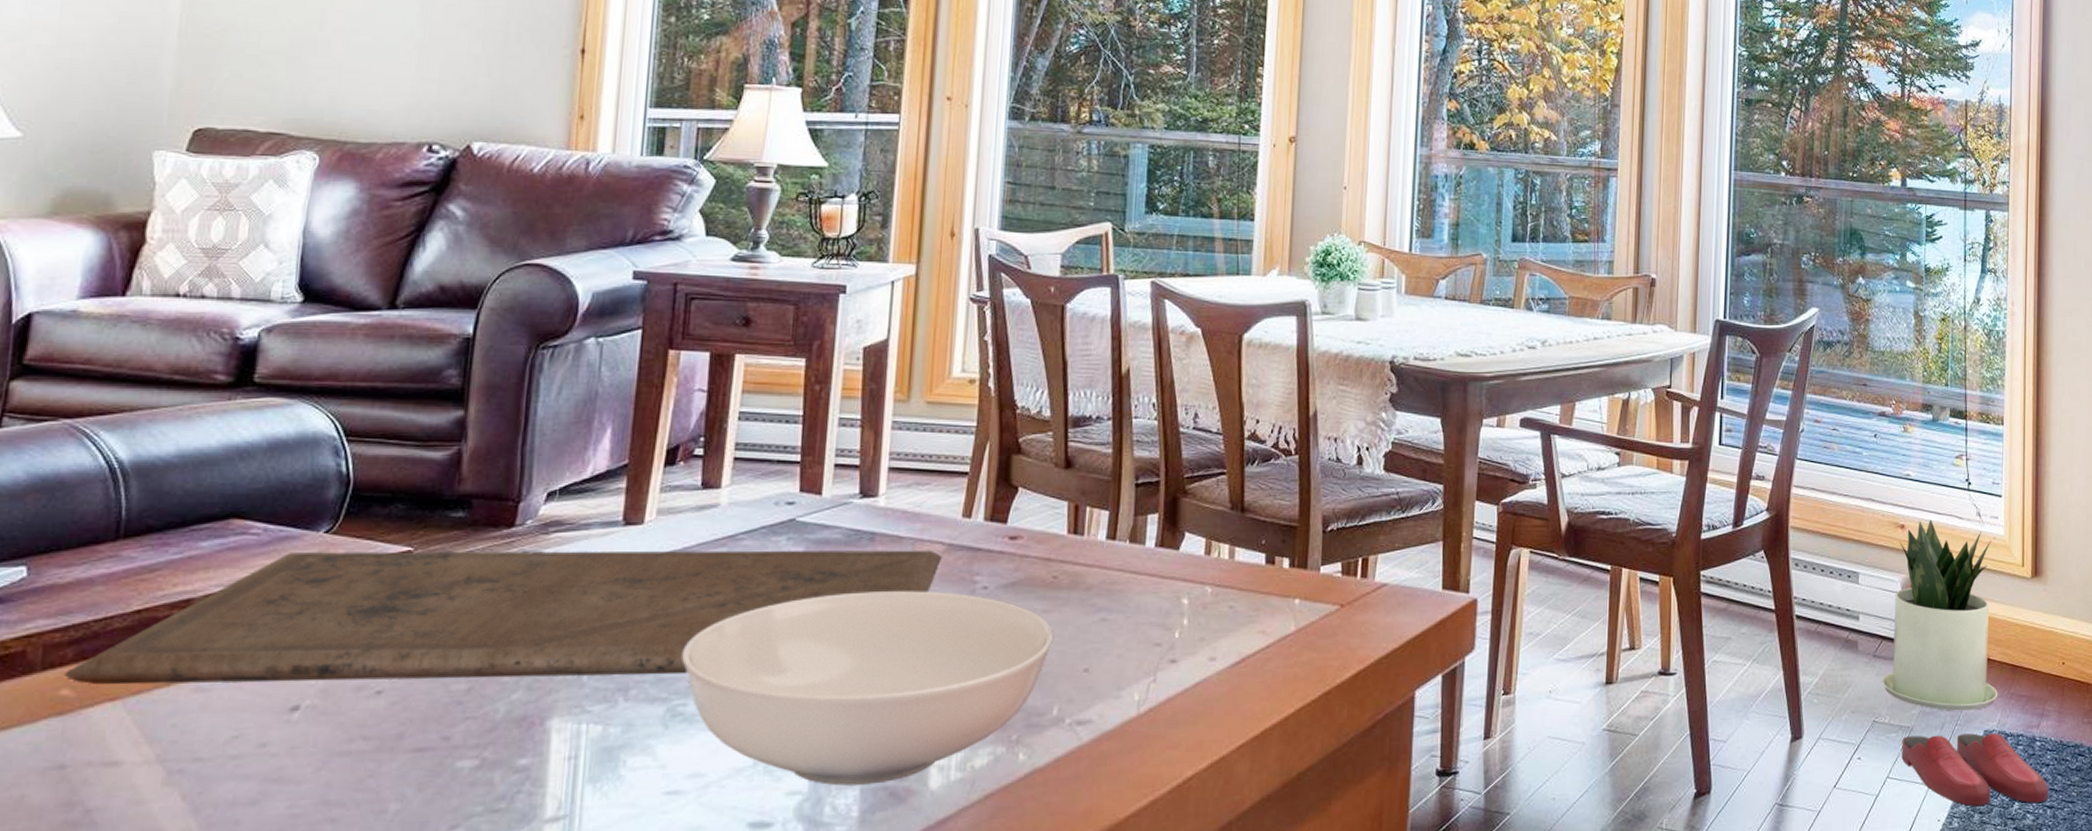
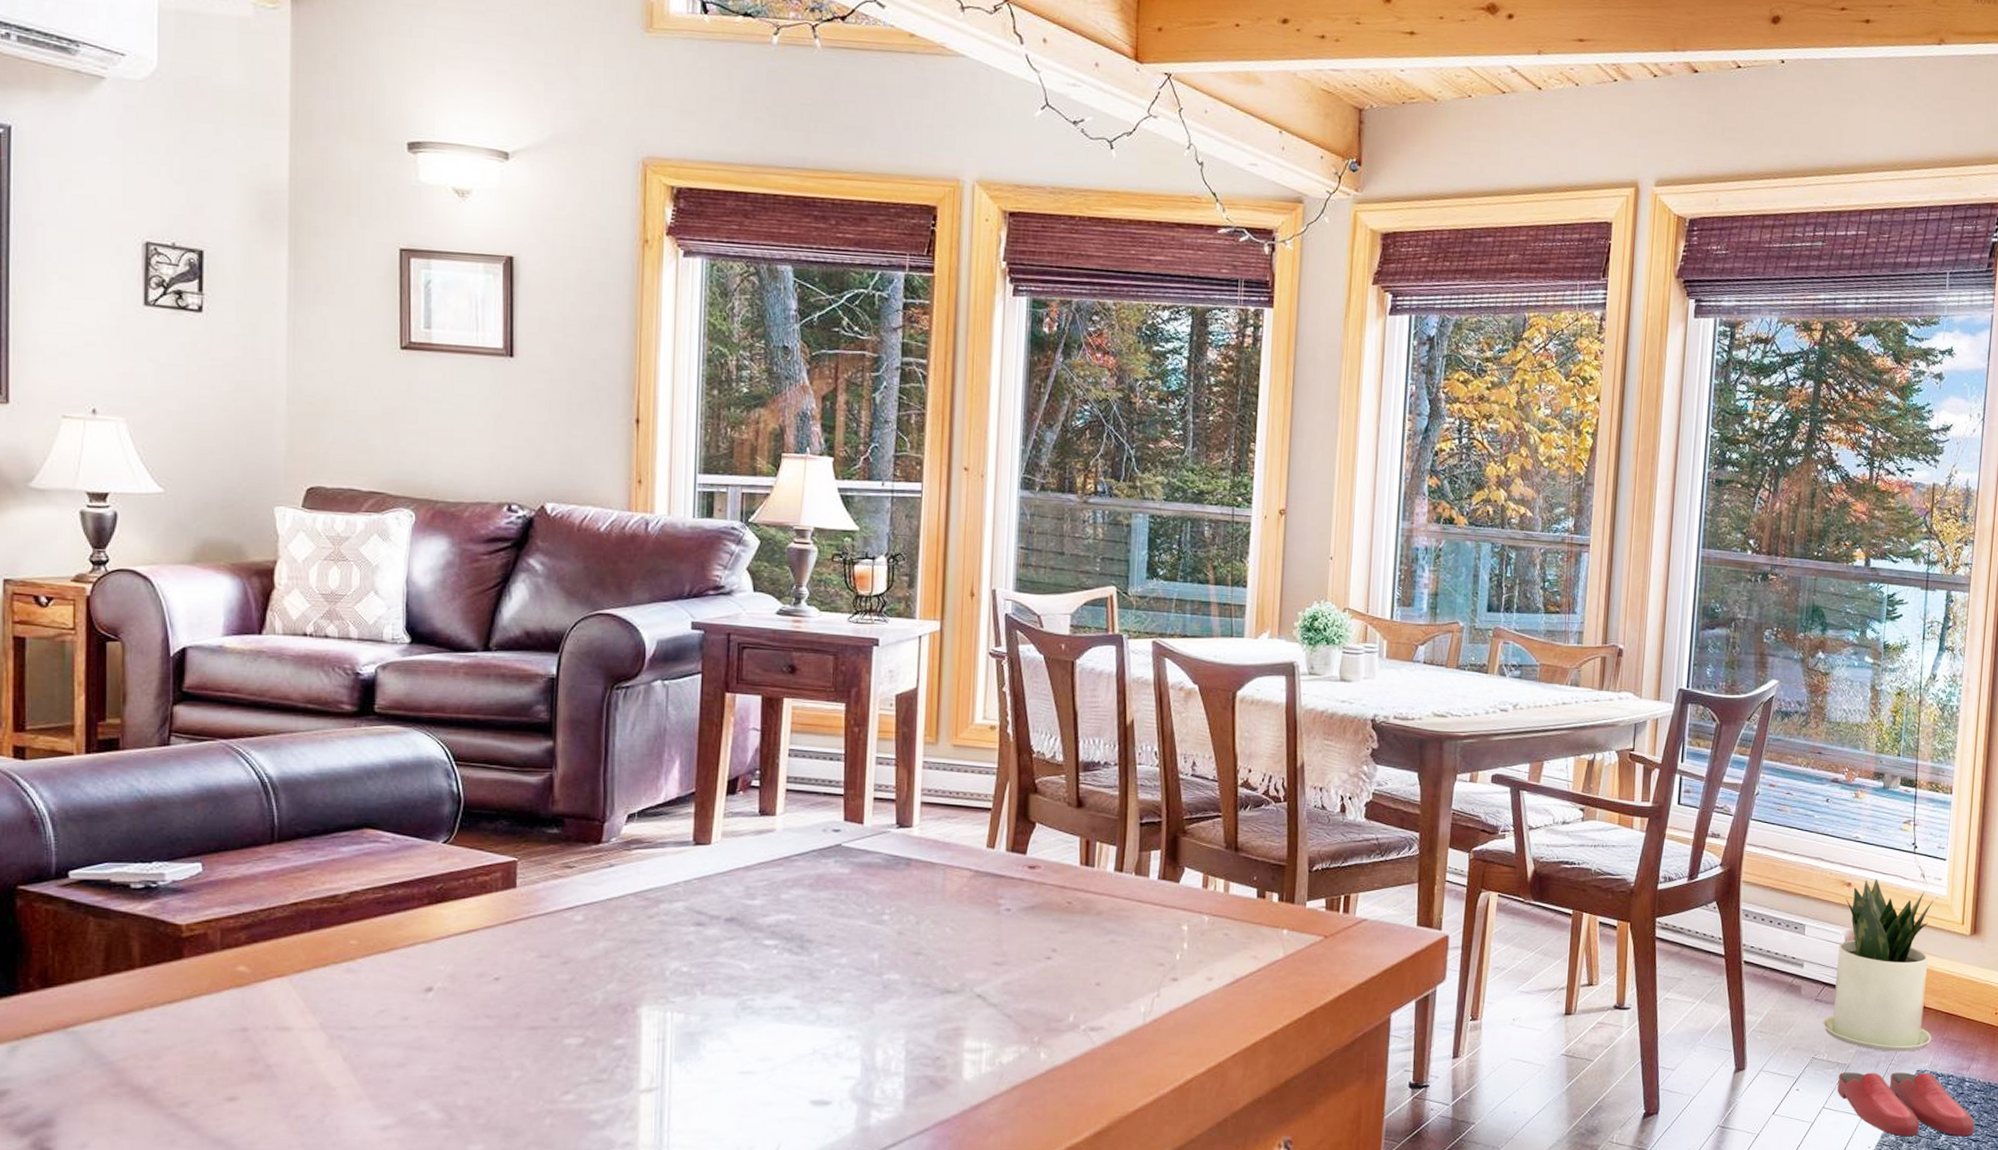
cutting board: present [63,550,943,685] -> none [239,859,971,974]
bowl: present [682,591,1055,786] -> none [749,909,1070,1073]

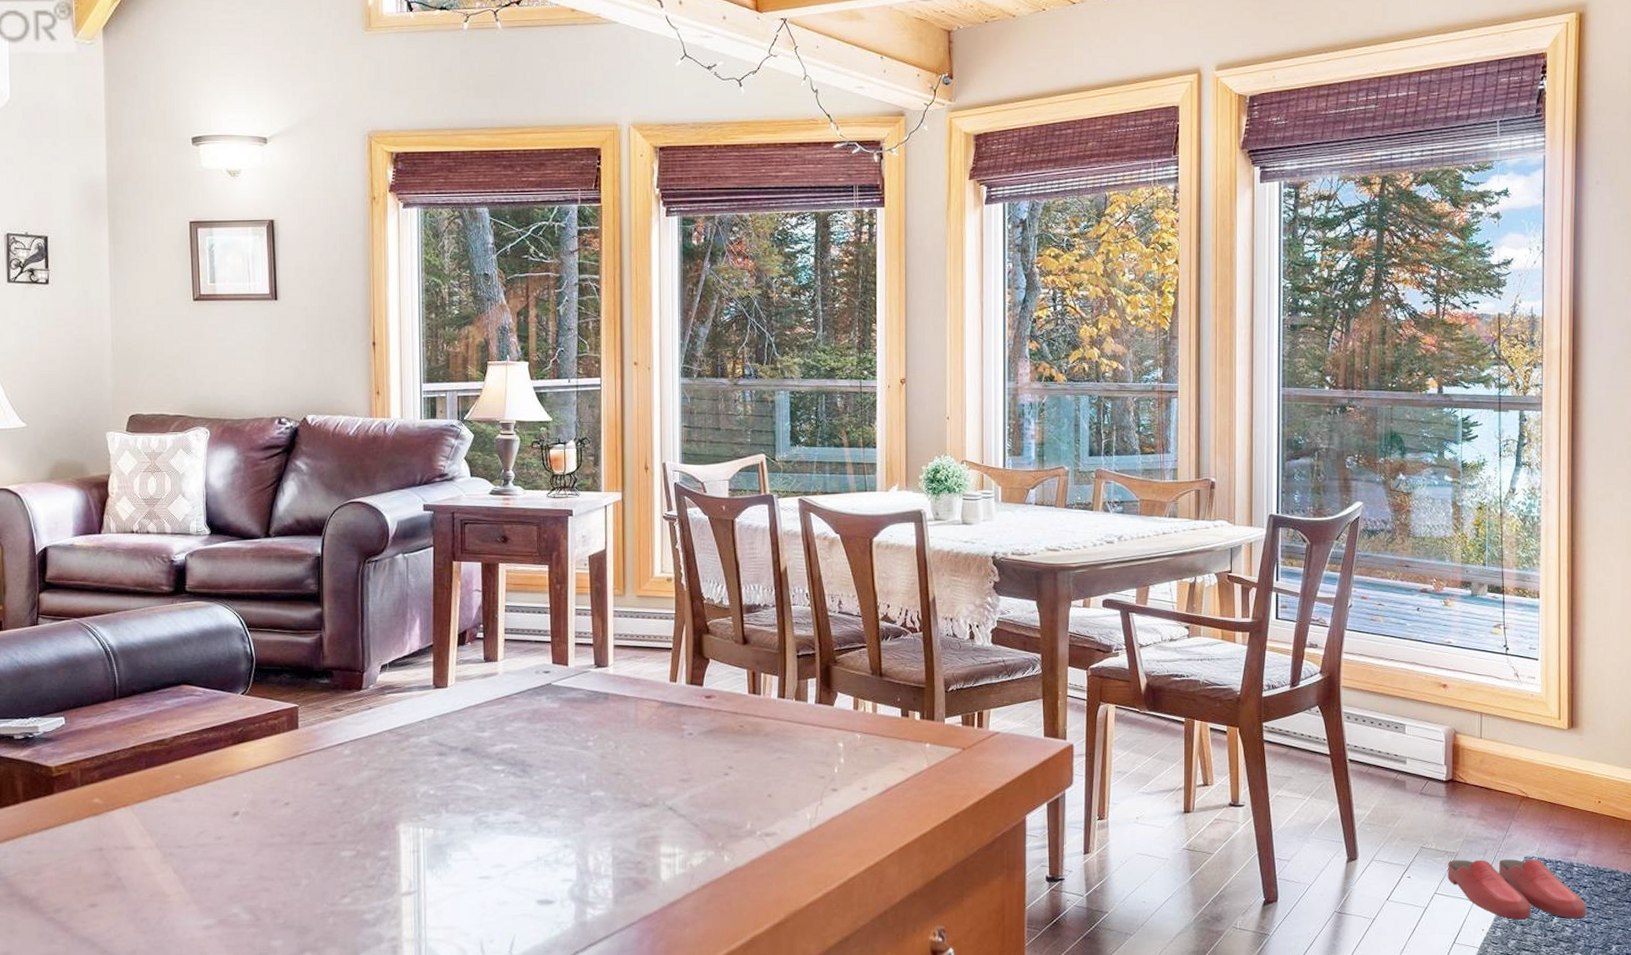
planter: present [1822,879,1934,1052] -> none [1428,680,1537,840]

